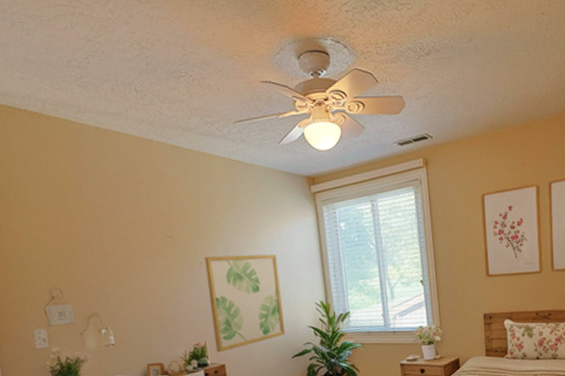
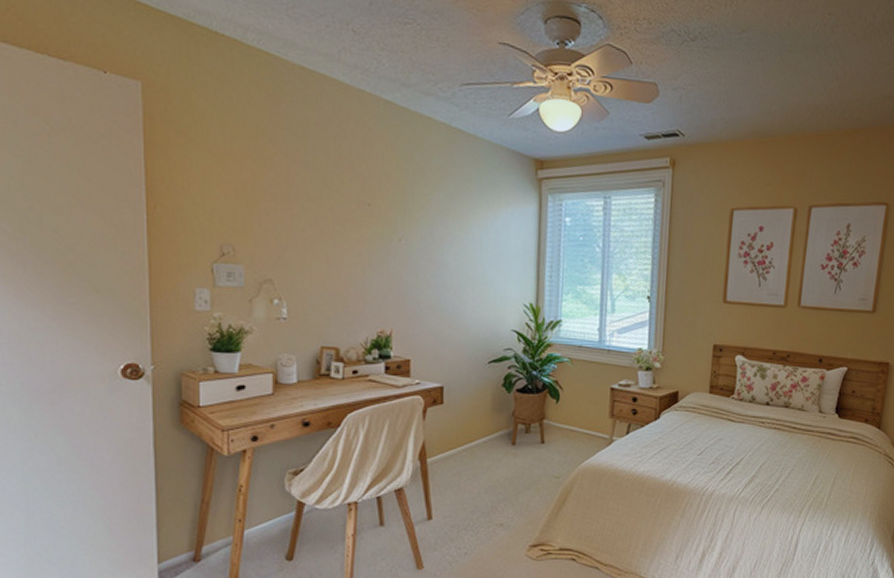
wall art: present [204,254,286,353] -> none [402,232,488,346]

